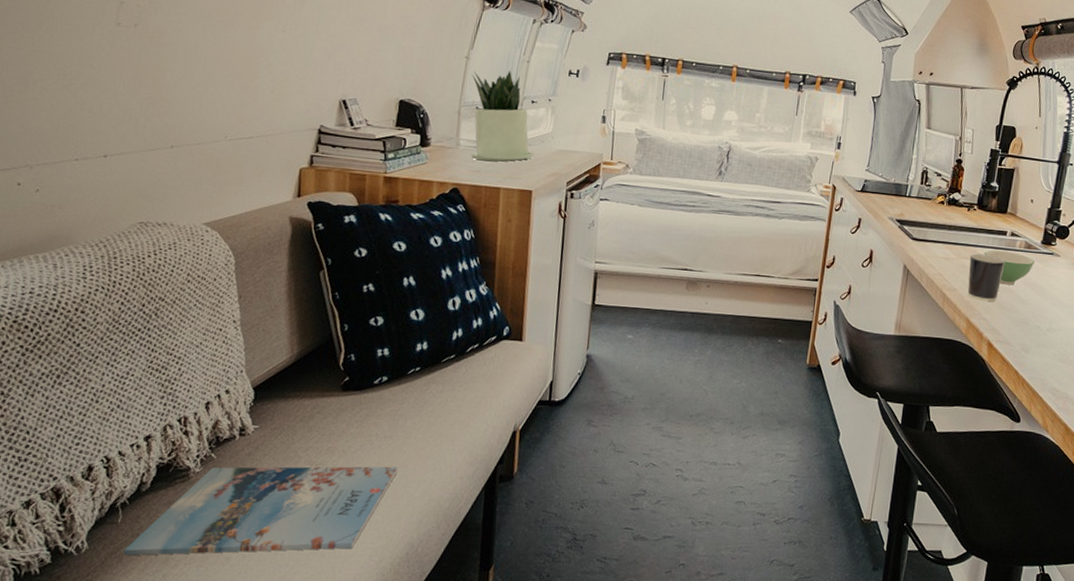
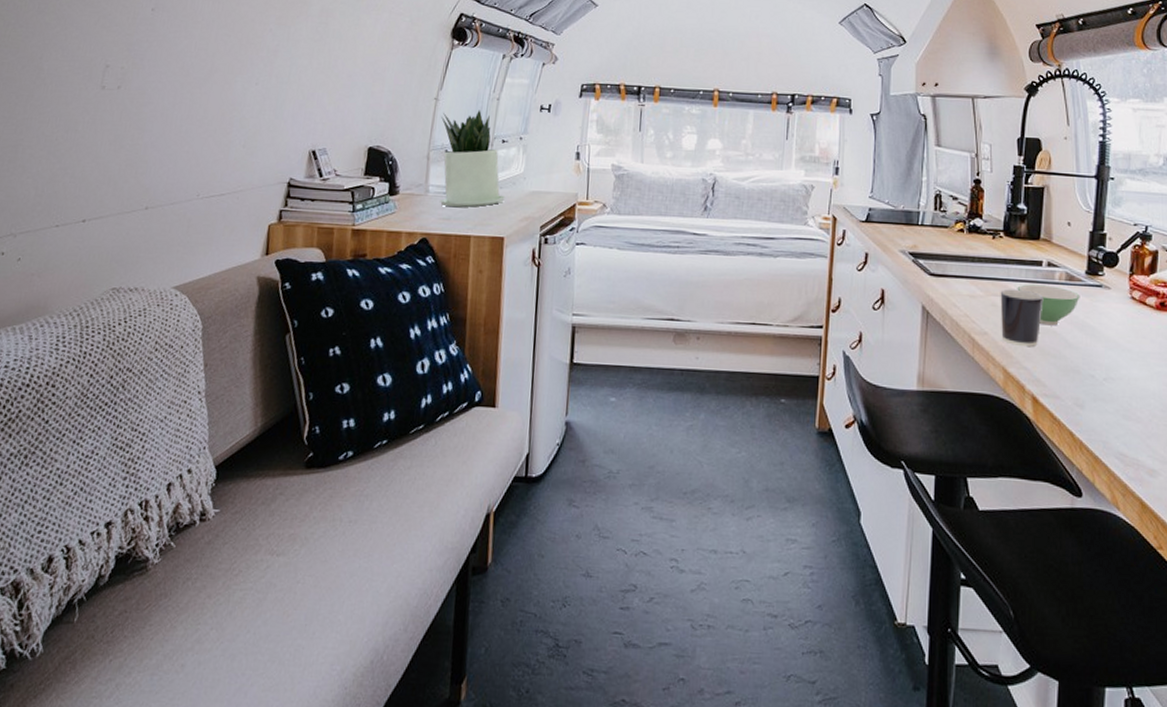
magazine: present [123,466,398,556] -> none [77,556,363,661]

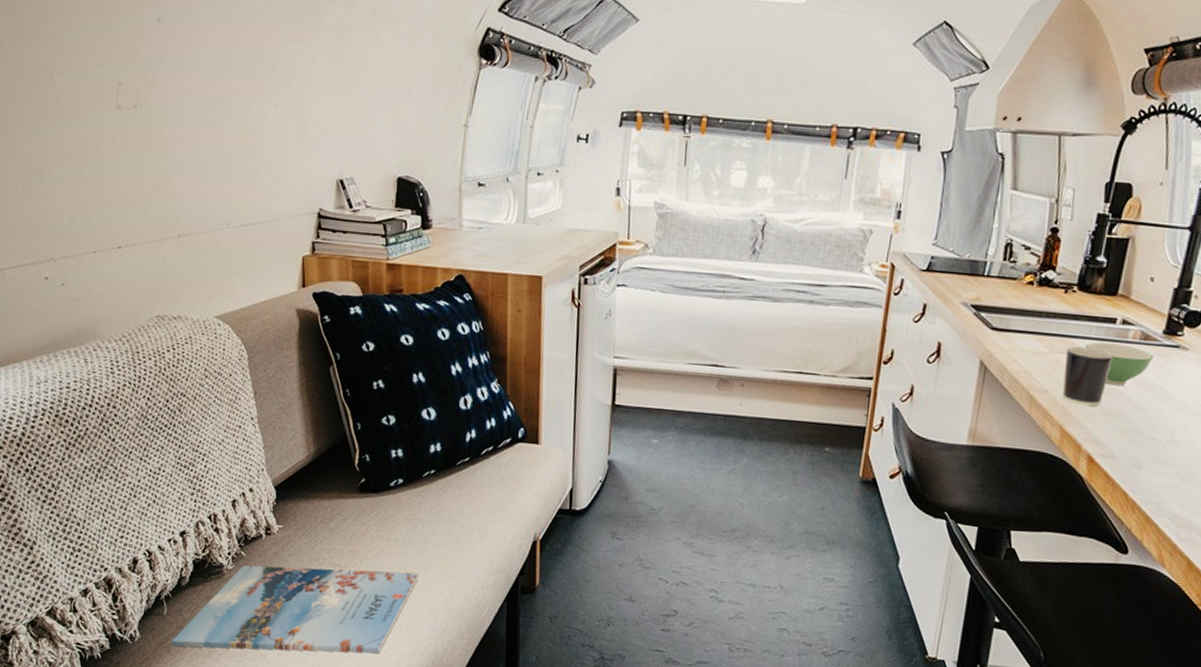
magazine: none [77,556,363,661] -> present [171,565,419,654]
planter: present [439,110,506,208] -> none [472,139,543,244]

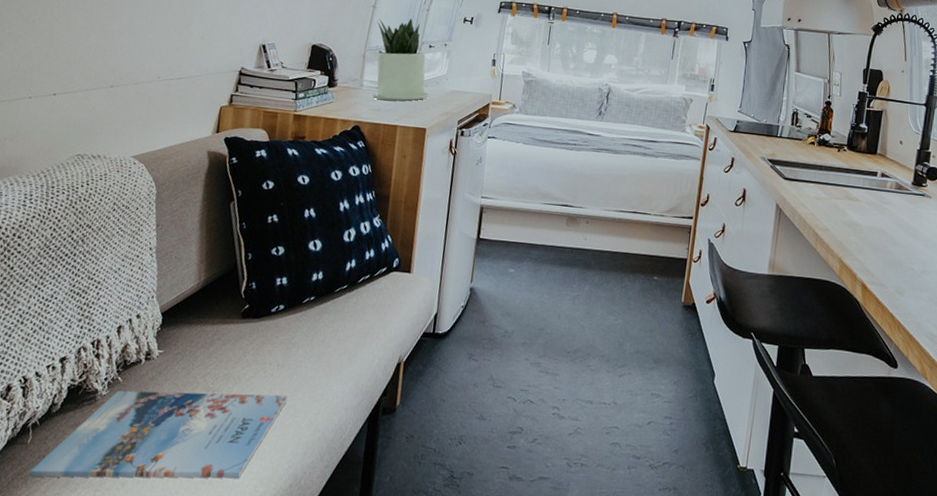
planter: none [472,139,543,244] -> present [371,18,430,102]
mug: present [1062,346,1113,407] -> none [840,194,877,243]
bowl: present [1085,342,1154,386] -> none [855,190,906,226]

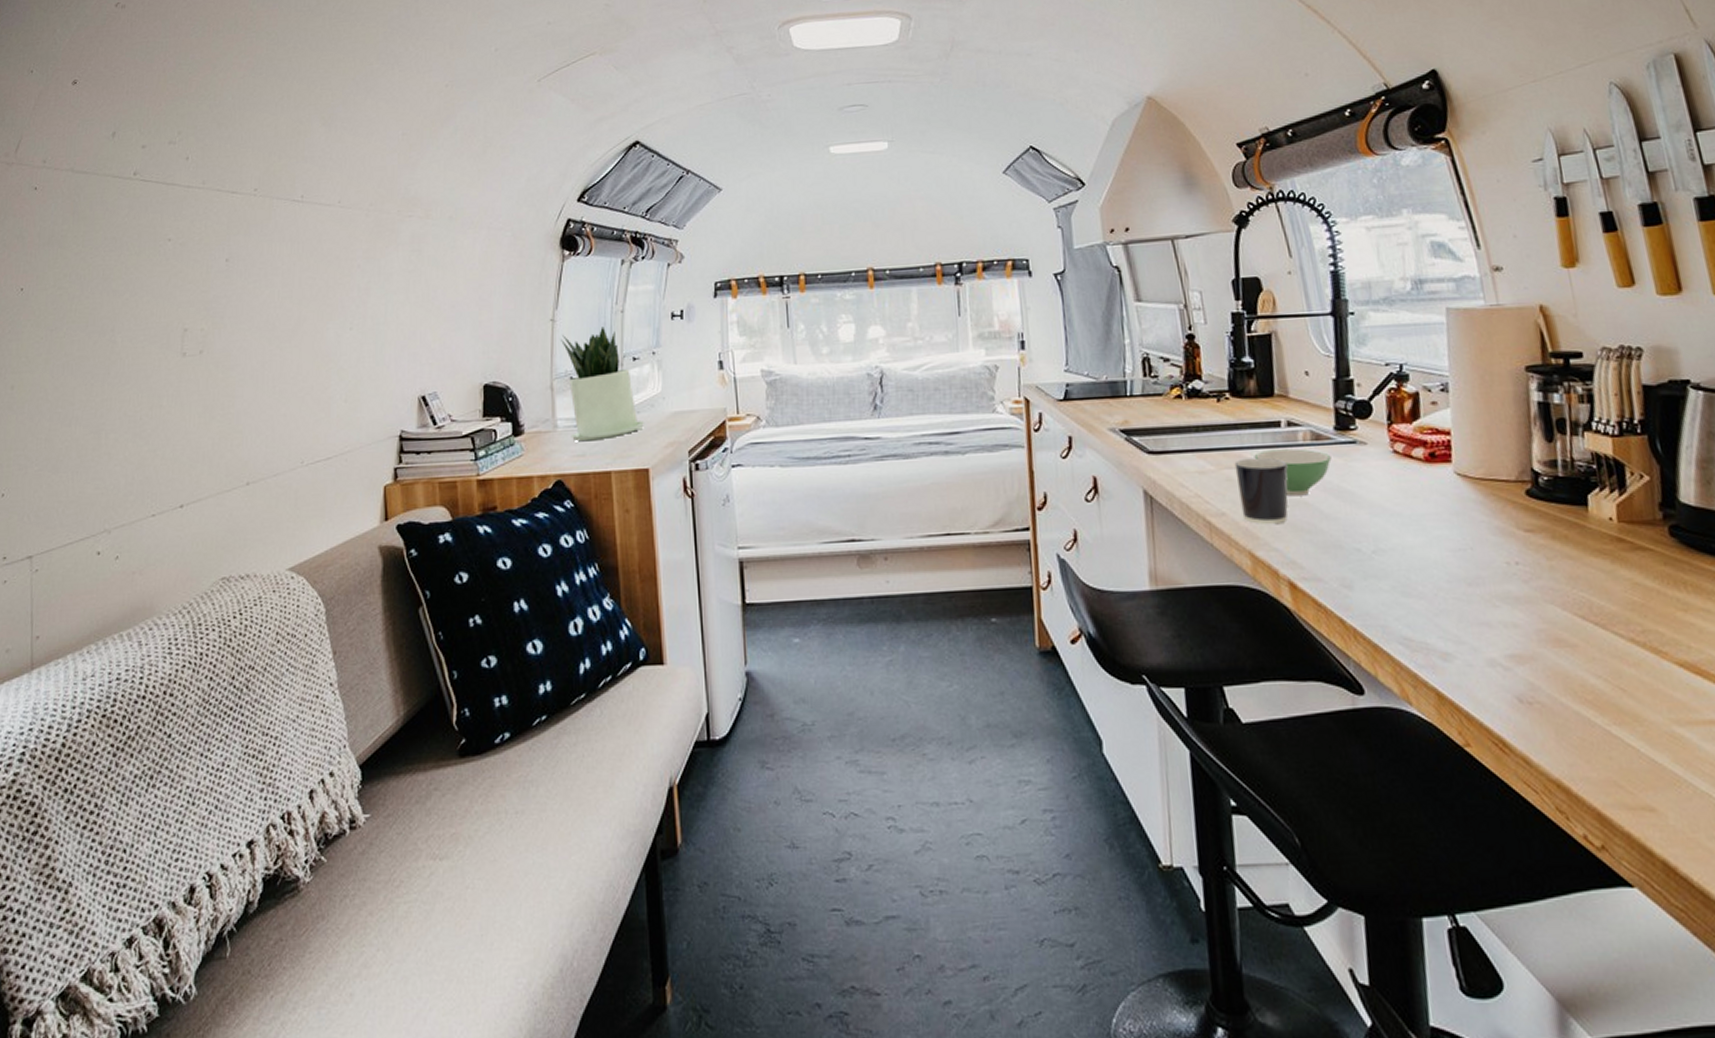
magazine: present [28,390,288,479] -> none [235,851,536,1000]
mug: none [840,194,877,243] -> present [1234,457,1289,525]
bowl: none [855,190,906,226] -> present [1254,448,1332,497]

